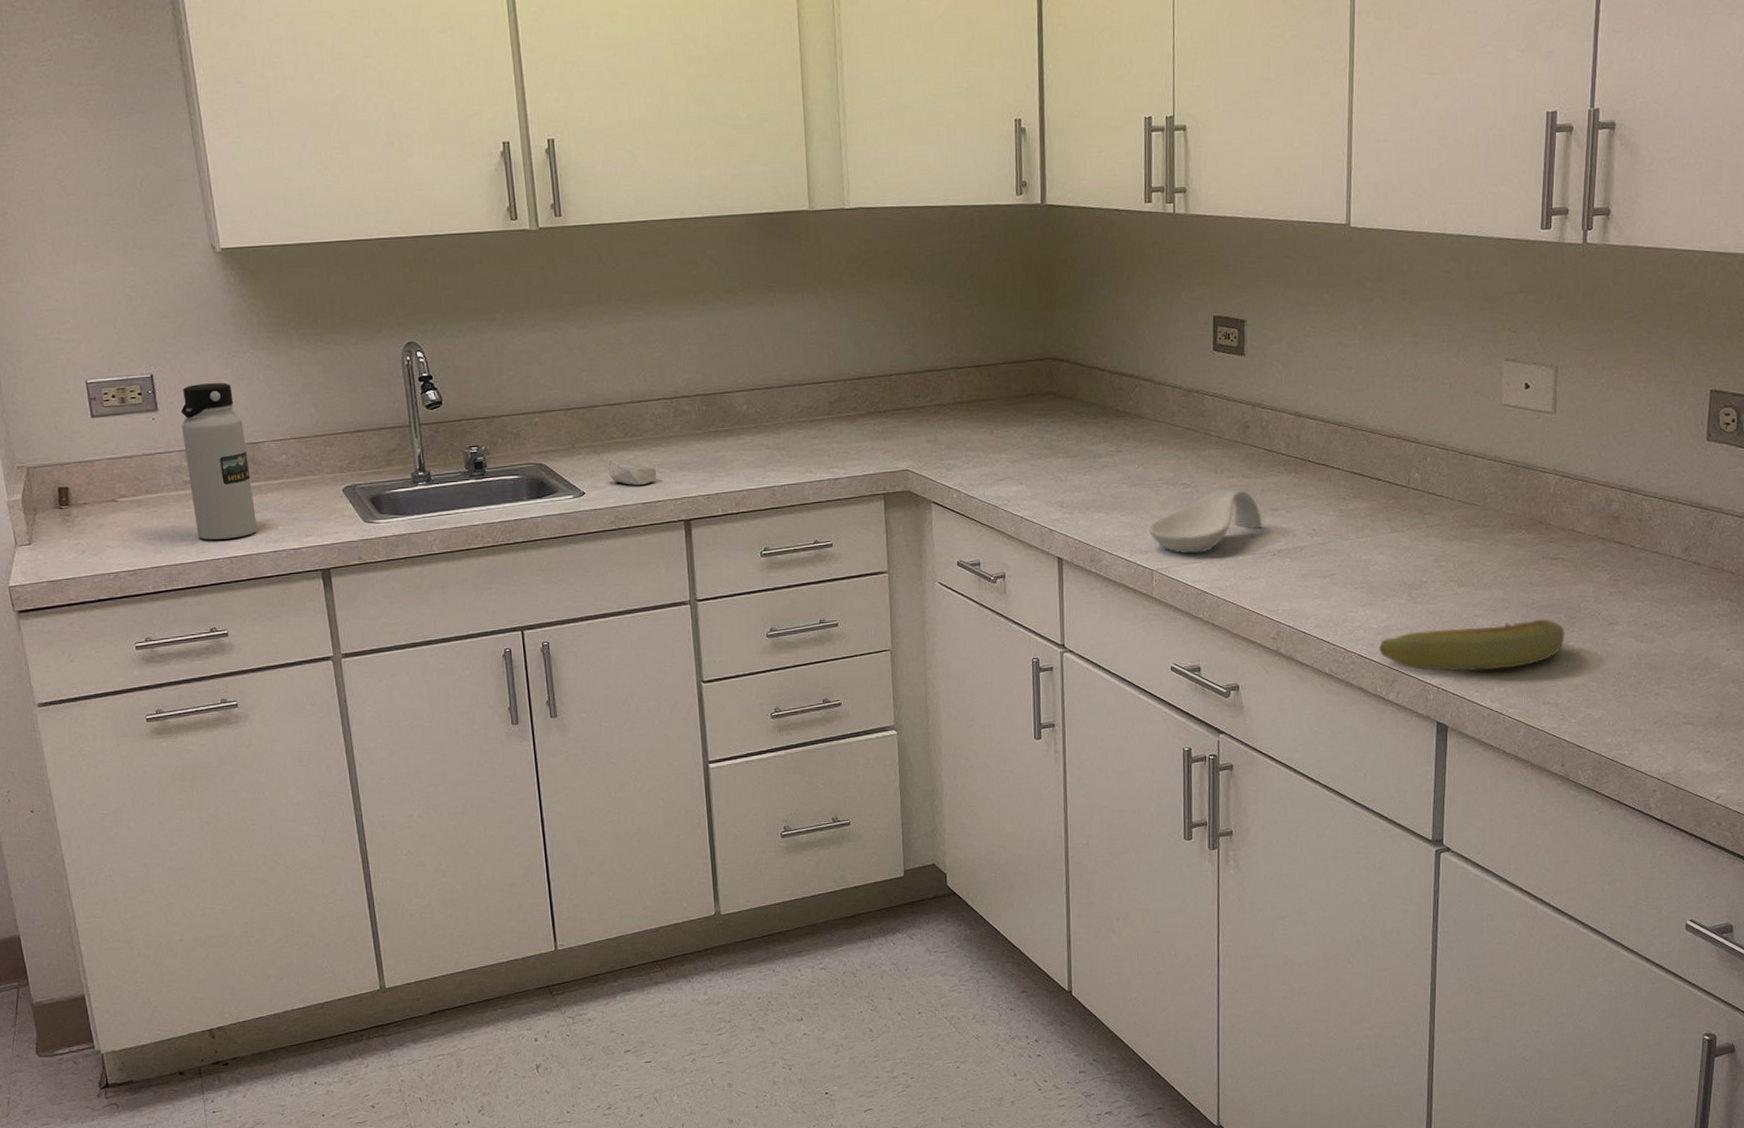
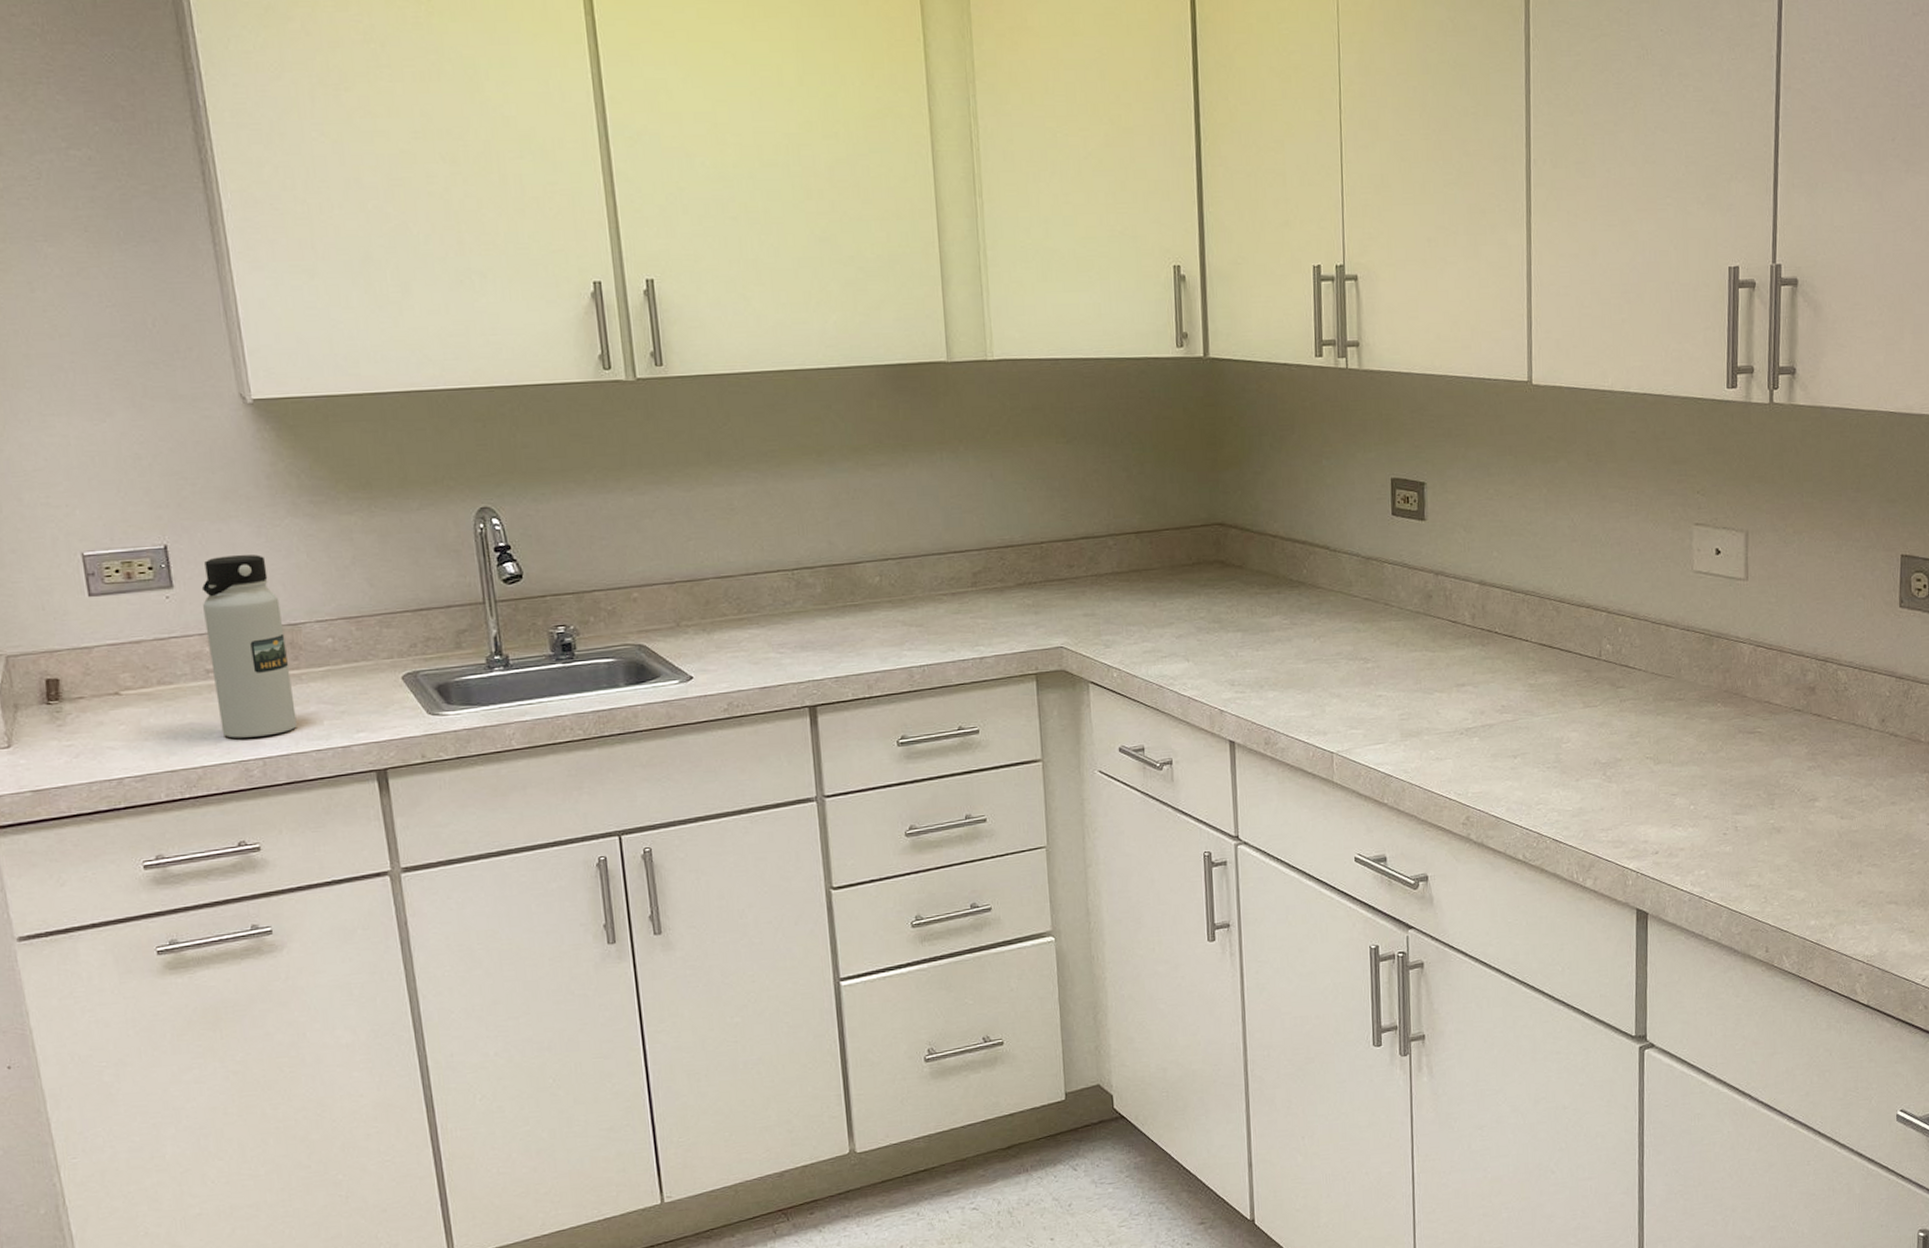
soap bar: present [608,459,657,486] -> none [719,638,777,669]
spoon rest: present [1148,489,1263,554] -> none [1327,663,1449,735]
banana: present [1379,619,1565,672] -> none [1574,796,1765,855]

